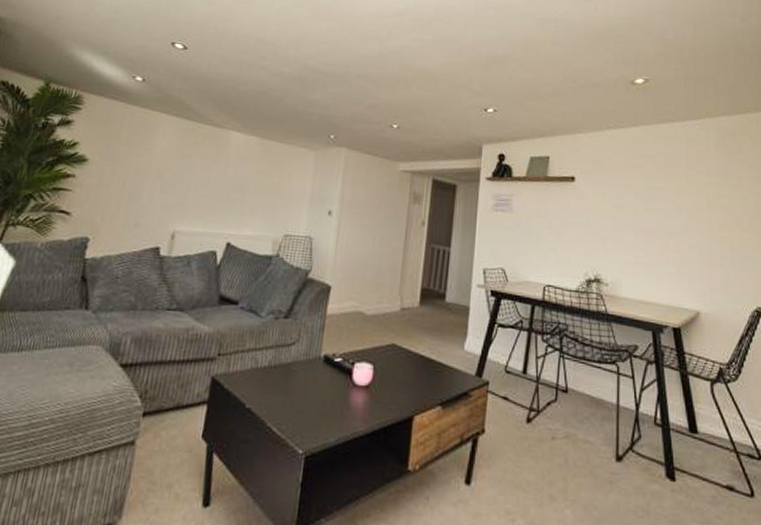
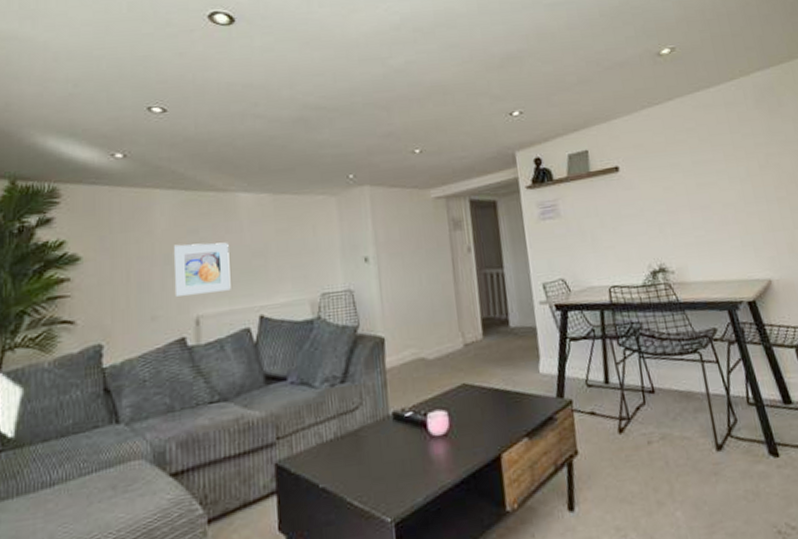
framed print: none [159,165,214,214] -> present [174,242,231,296]

